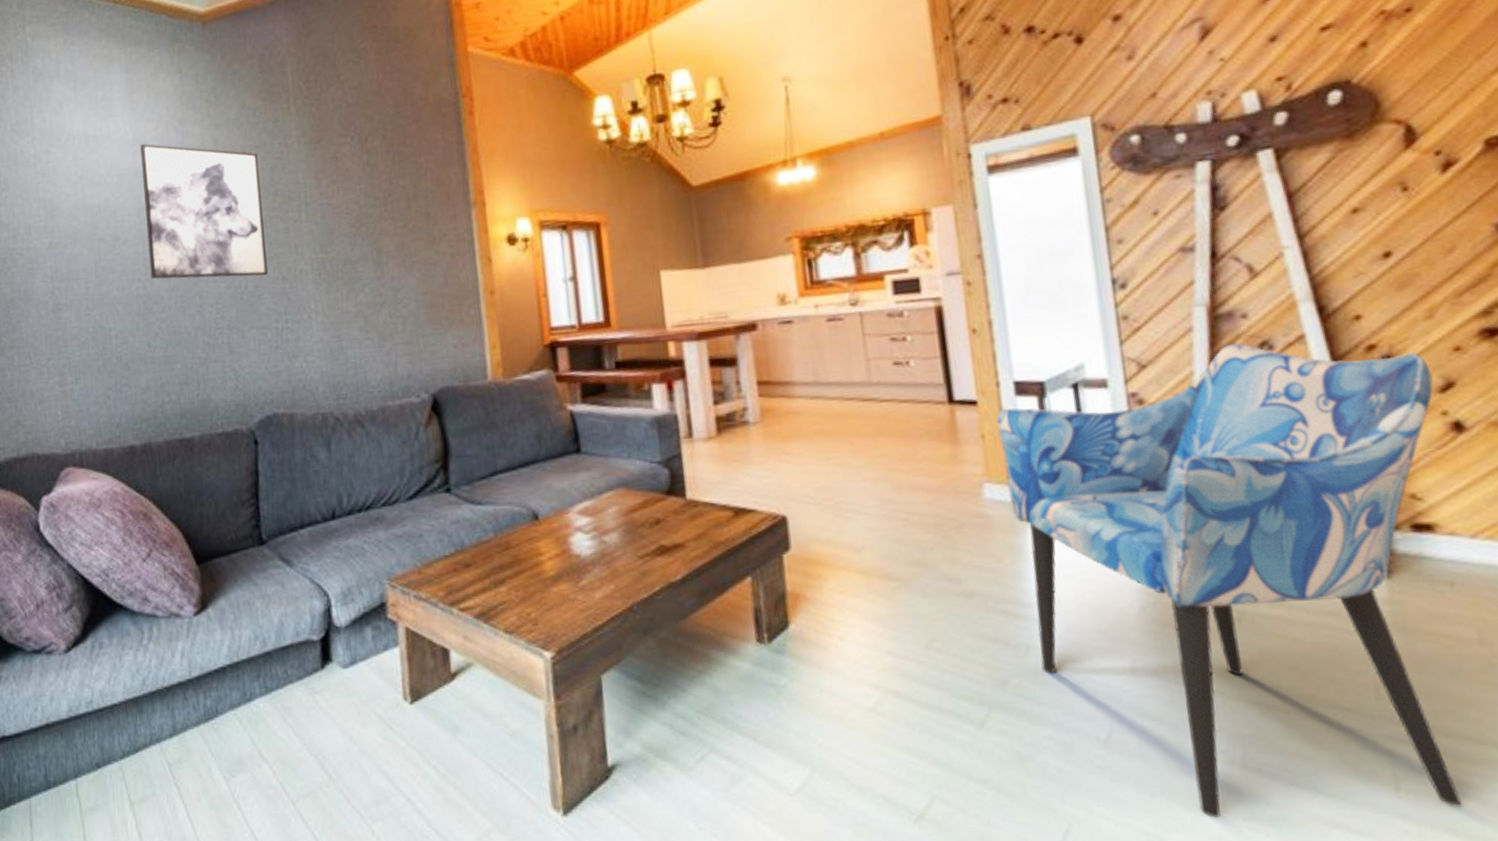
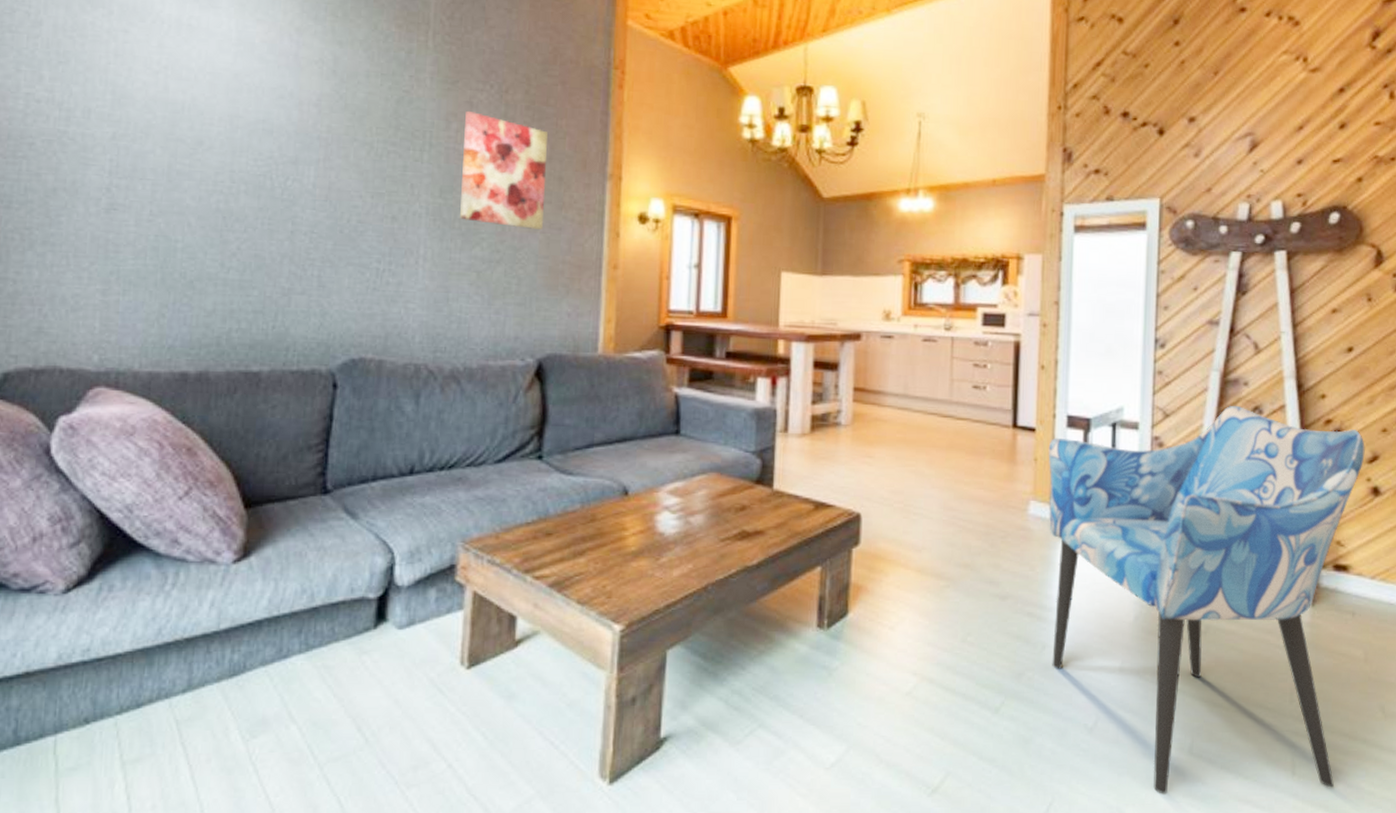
wall art: present [140,143,268,279] -> none [236,44,383,212]
wall art: none [333,165,419,271] -> present [460,110,547,230]

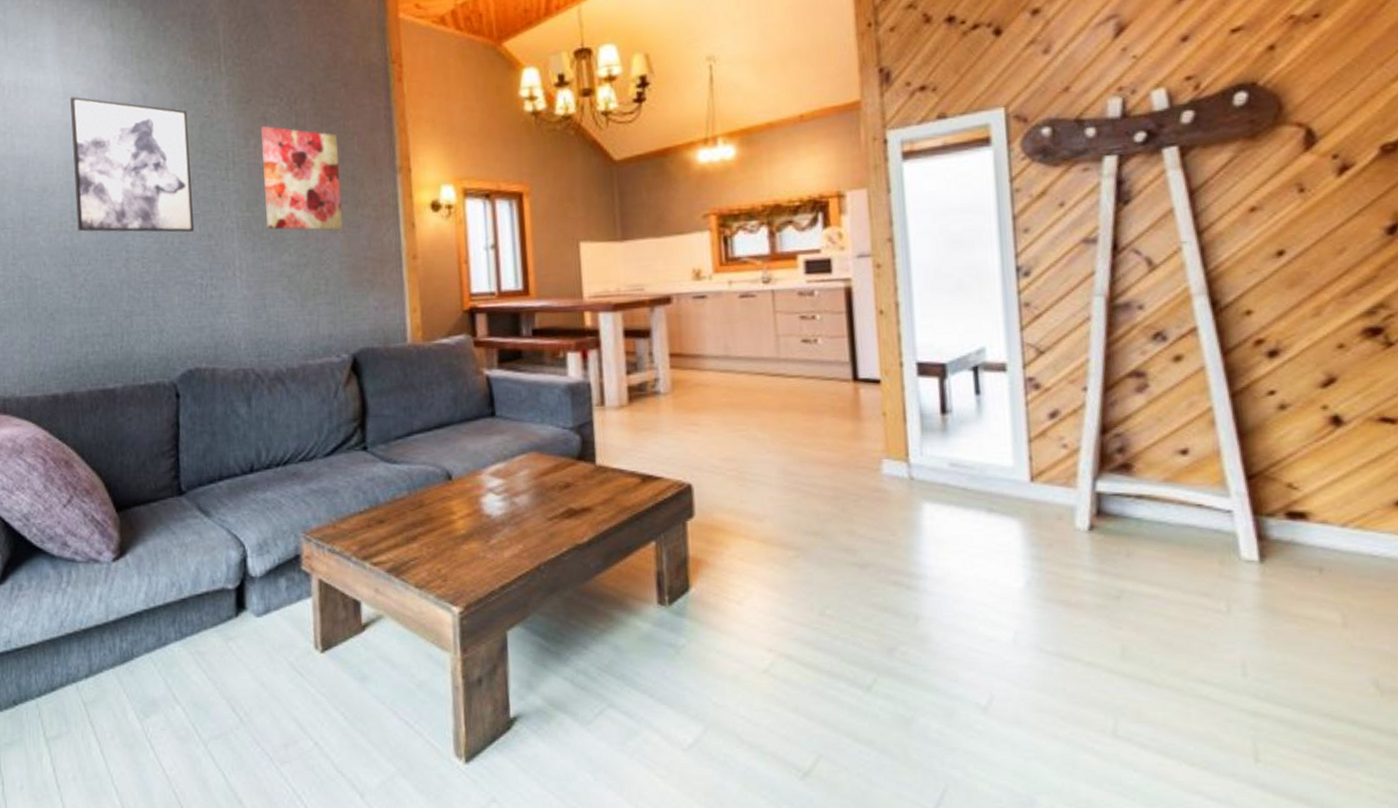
wall art: none [236,44,383,212] -> present [70,96,194,233]
armchair: present [1048,405,1365,794] -> none [898,333,1316,782]

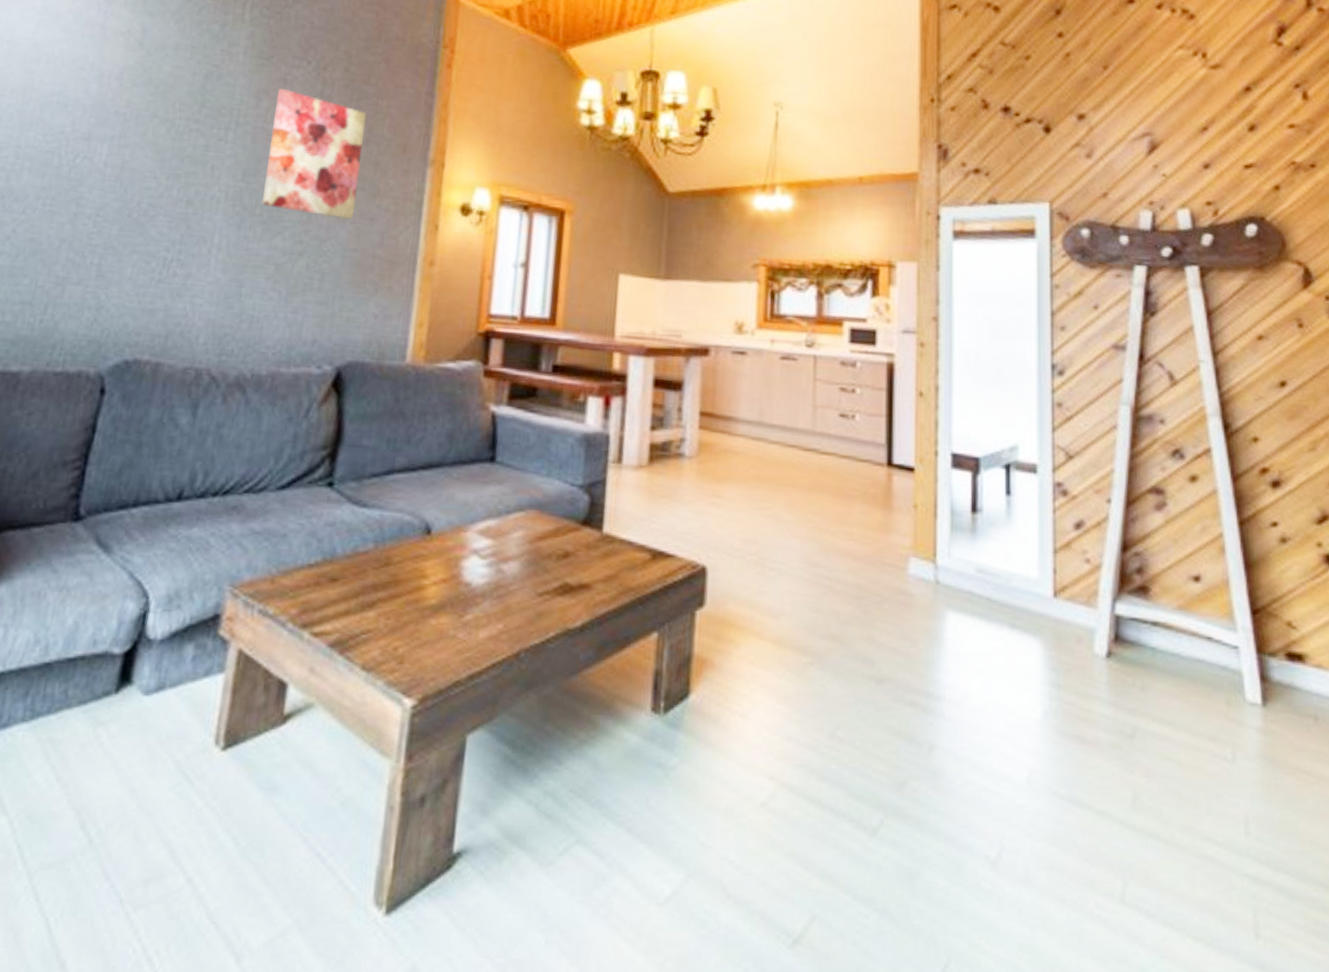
wall art: present [70,96,194,233] -> none [19,13,192,195]

